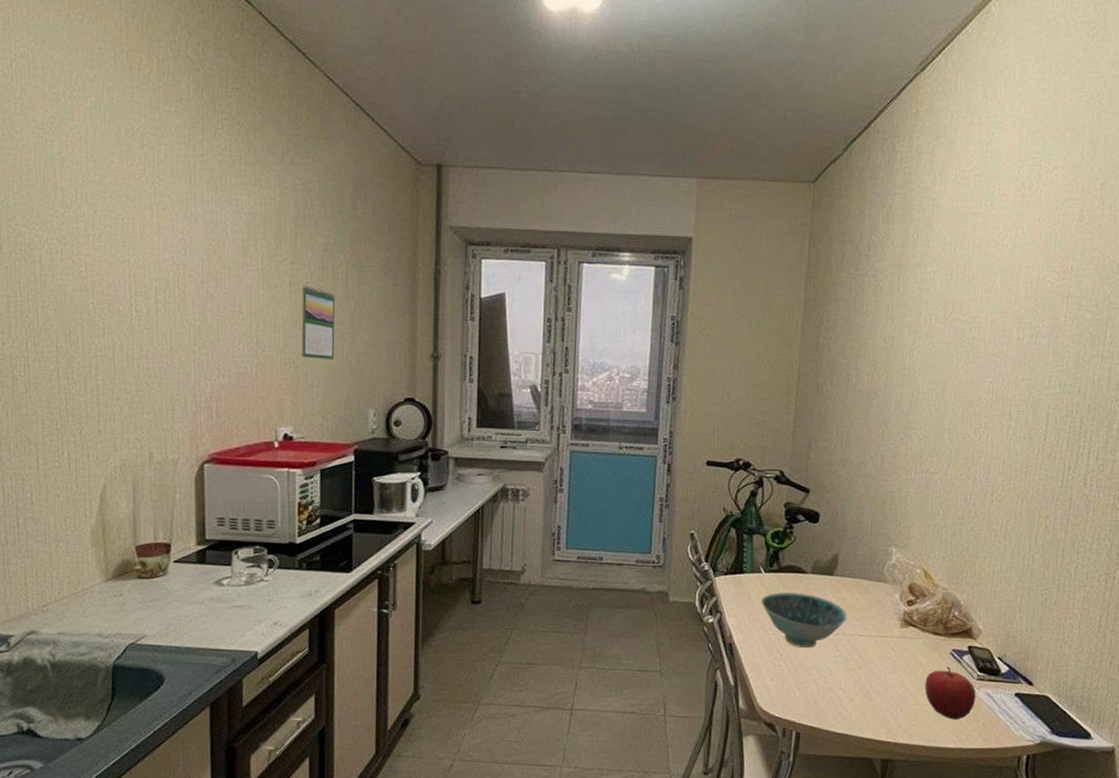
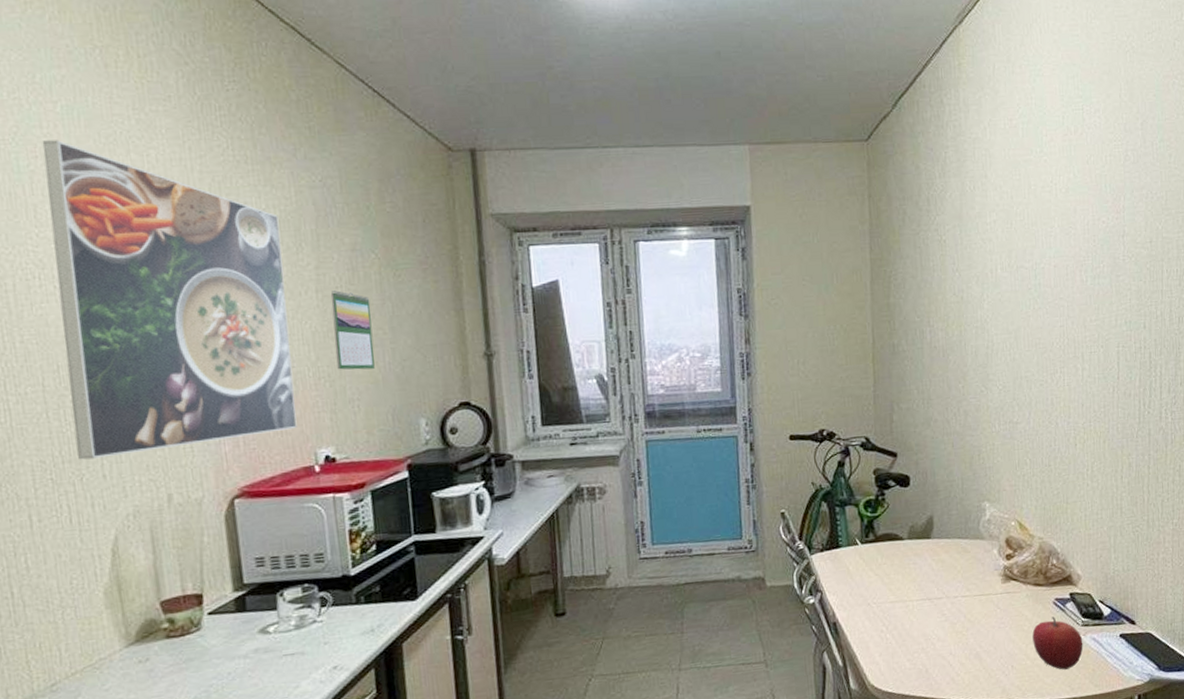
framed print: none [73,131,264,415] -> present [42,140,297,460]
bowl: present [761,593,847,647] -> none [861,560,949,617]

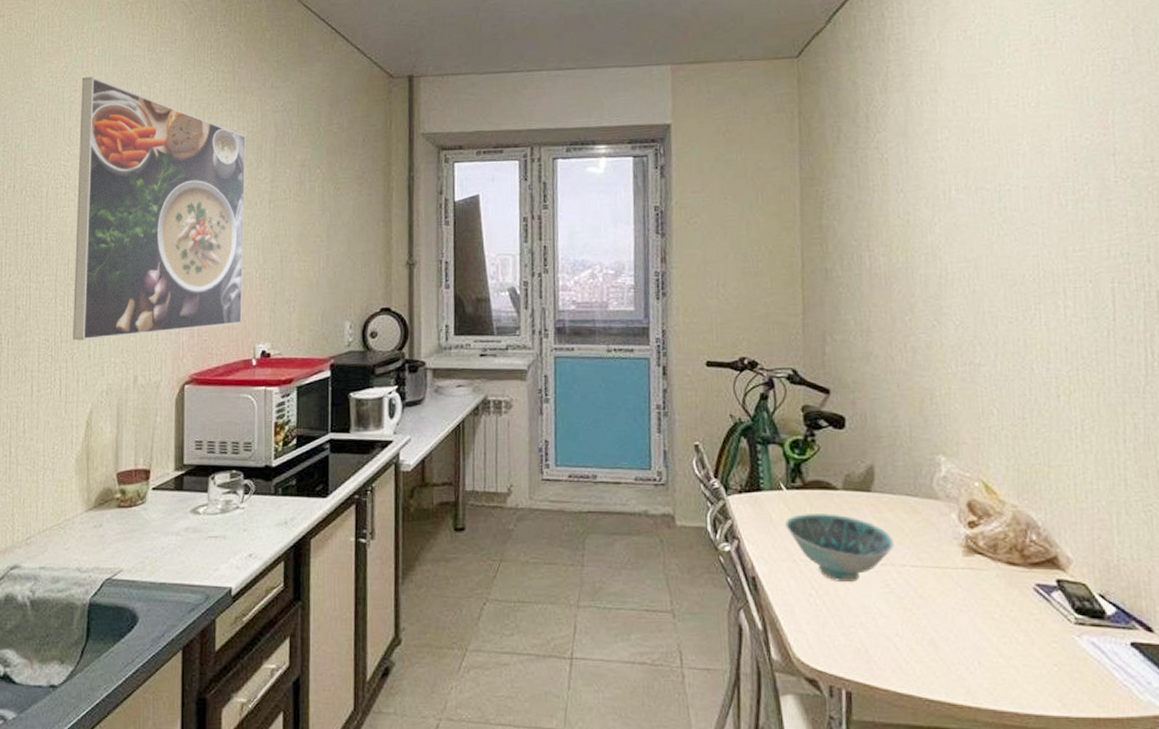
calendar: present [330,290,375,370] -> none [279,201,312,273]
bowl: none [861,560,949,617] -> present [785,514,894,582]
fruit: present [1032,616,1083,670] -> none [1006,606,1078,678]

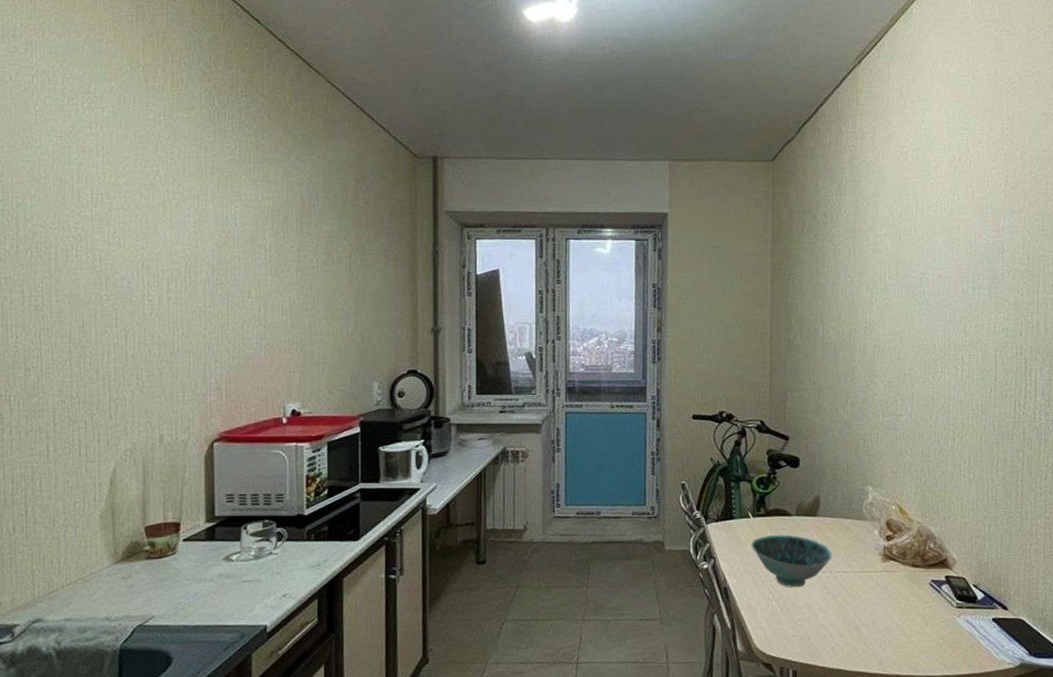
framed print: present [73,77,246,341] -> none [90,138,272,402]

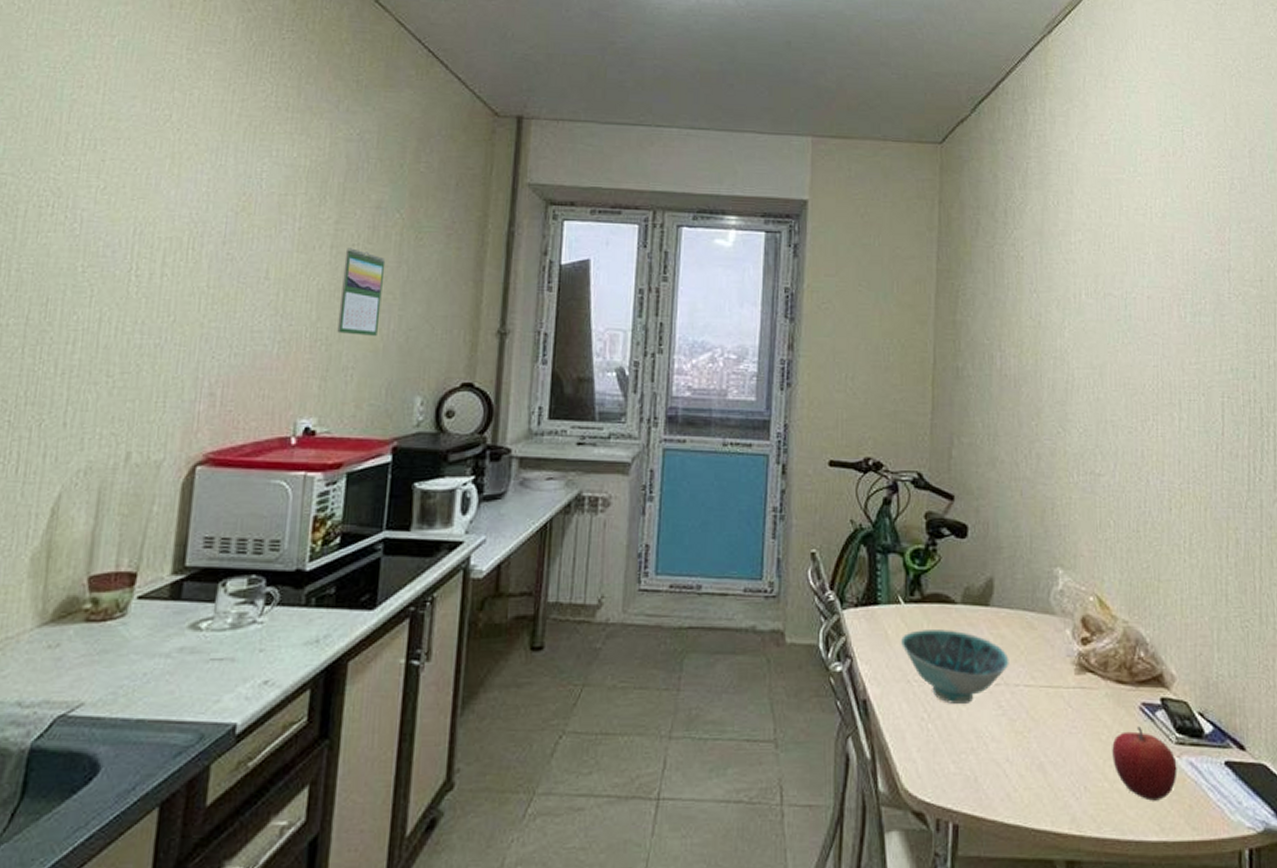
calendar: none [308,270,340,338] -> present [337,248,386,336]
fruit: none [909,597,957,648] -> present [1112,726,1178,801]

